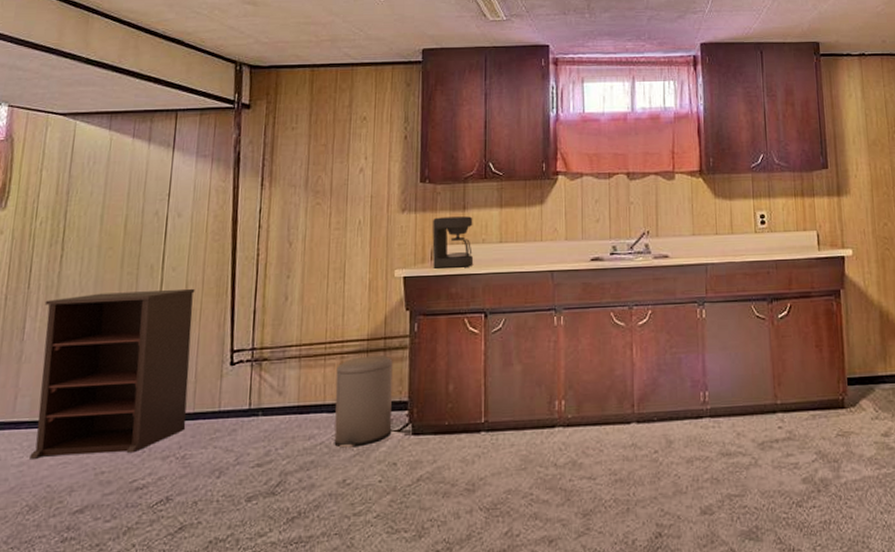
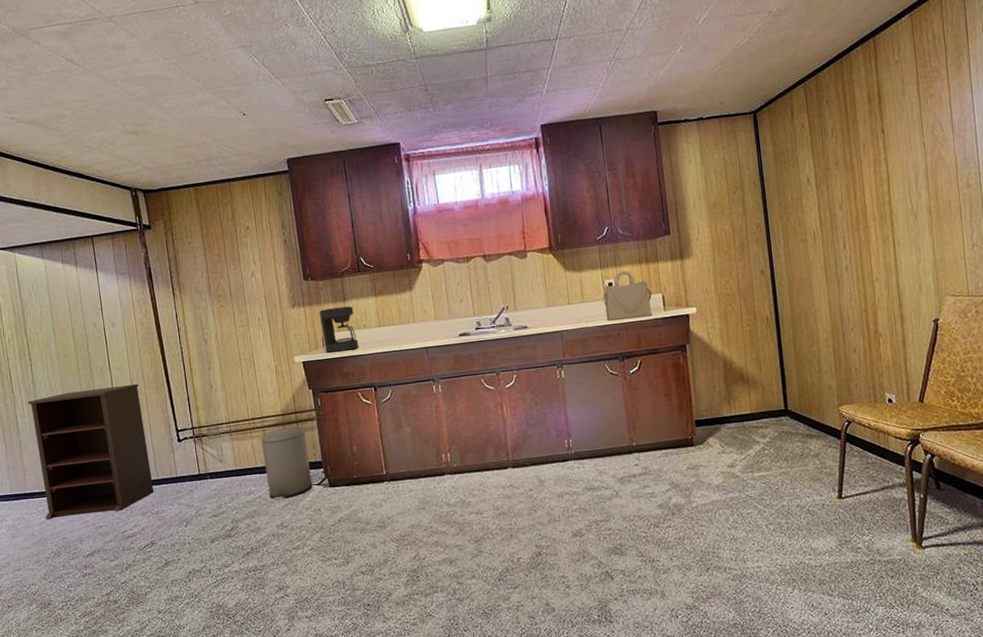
handbag: none [753,202,806,258] -> present [602,270,652,322]

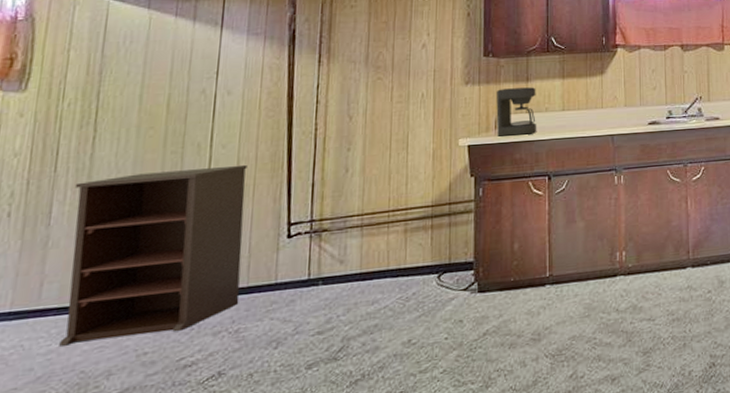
pedal bin: present [261,426,313,500] -> none [399,220,458,310]

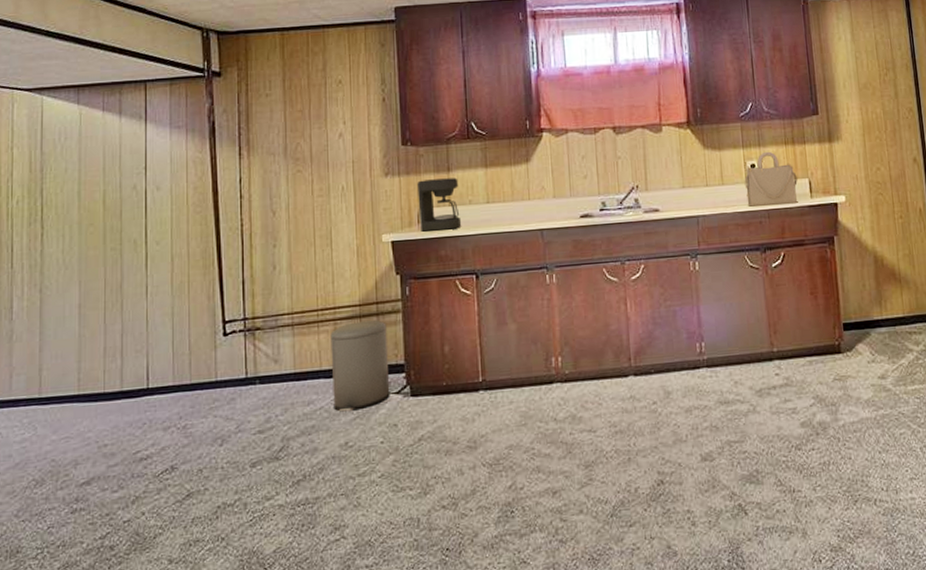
bookshelf: present [59,164,247,346] -> none [30,261,184,435]
pedal bin: none [399,220,458,310] -> present [330,320,390,412]

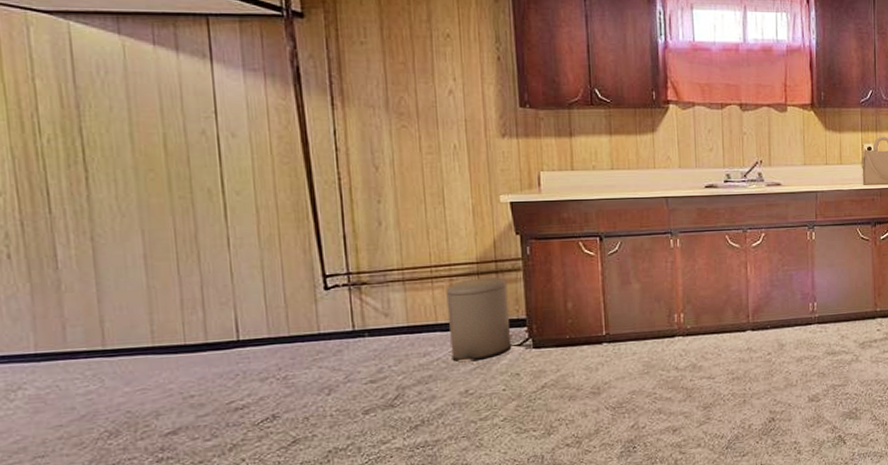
coffee maker: present [417,177,462,233] -> none [537,143,585,195]

